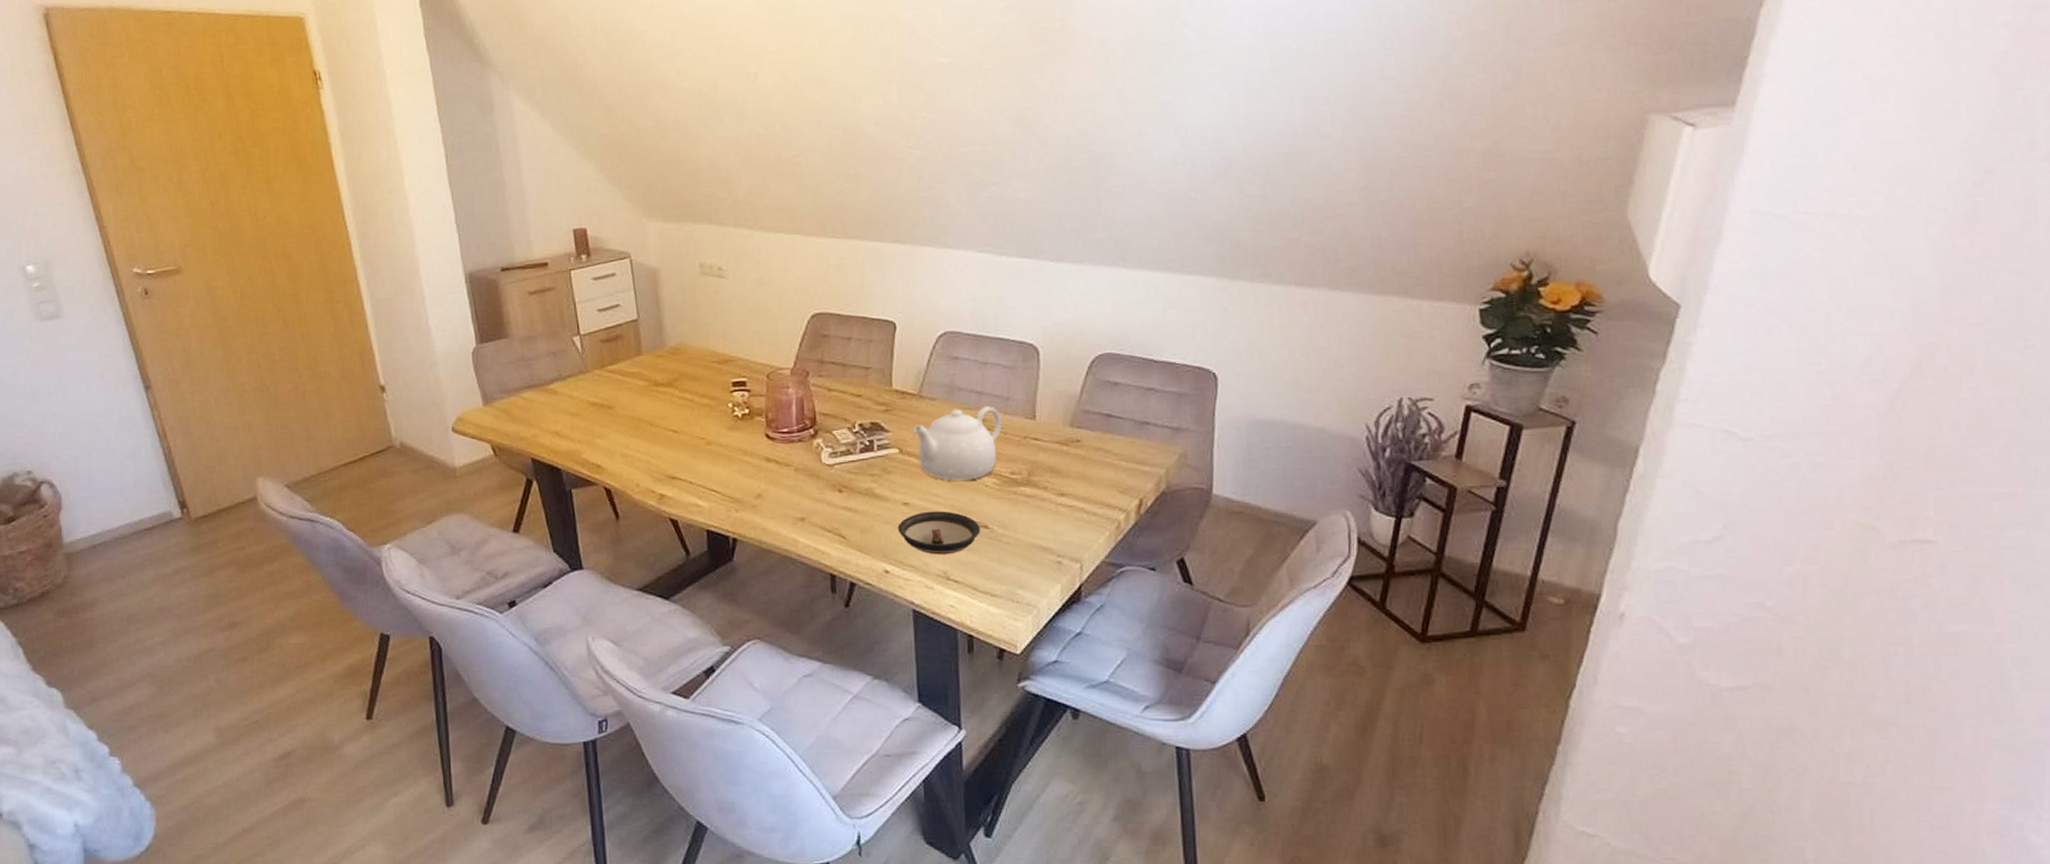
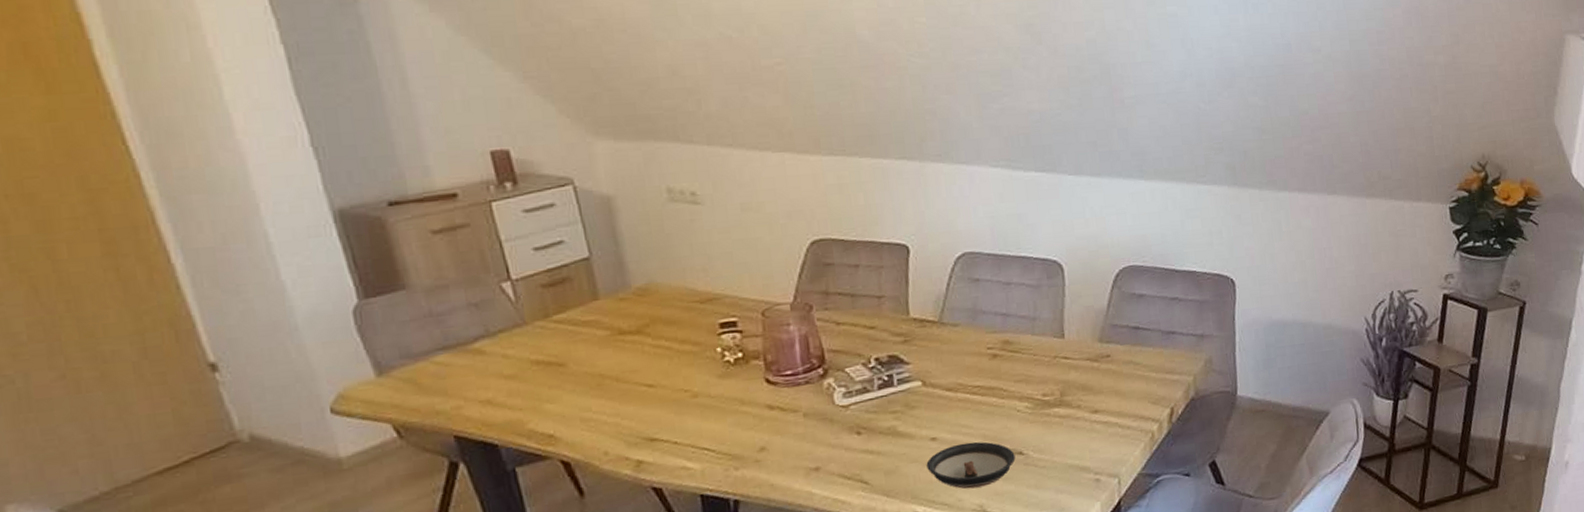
teapot: present [912,406,1003,481] -> none [935,328,1031,409]

